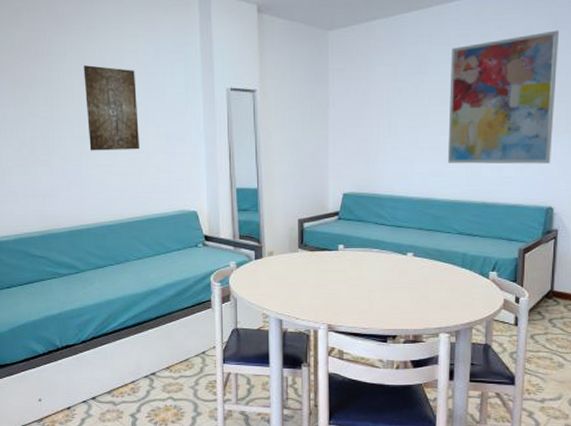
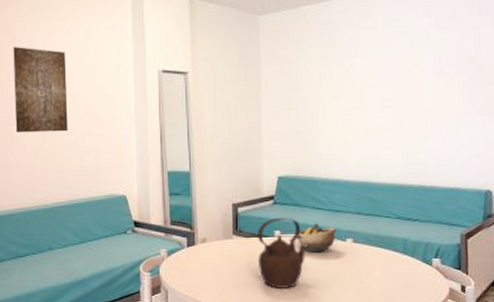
teapot: none [322,232,369,299] -> present [258,217,307,290]
bowl: none [360,238,398,266] -> present [297,223,337,253]
wall art: present [447,30,560,164] -> none [380,17,486,147]

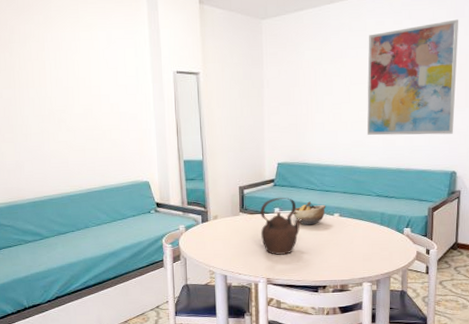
wall art: present [13,47,68,133] -> none [43,51,96,129]
wall art: none [380,17,486,147] -> present [366,19,459,136]

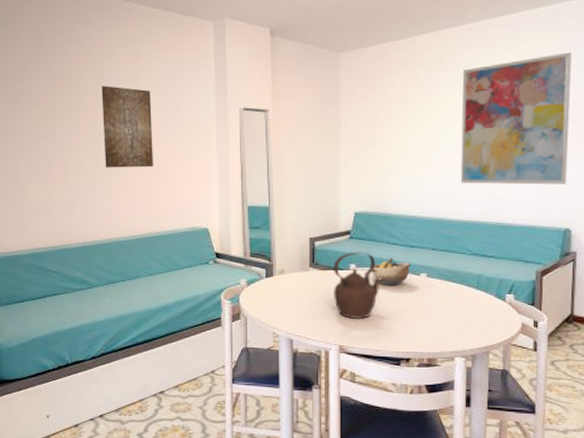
wall art: none [43,51,96,129] -> present [101,86,153,168]

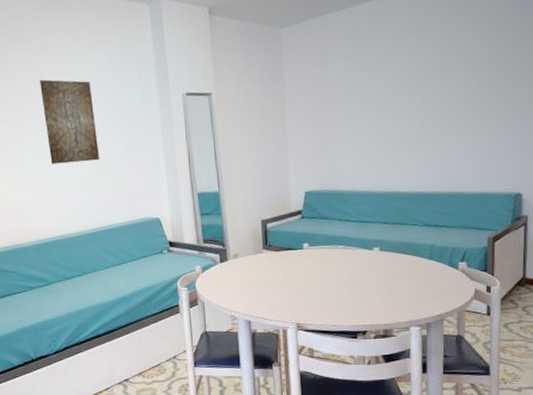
teapot: present [334,251,382,320] -> none [287,230,335,298]
bowl: present [372,258,411,286] -> none [325,234,364,262]
wall art: present [460,52,572,185] -> none [408,10,521,155]

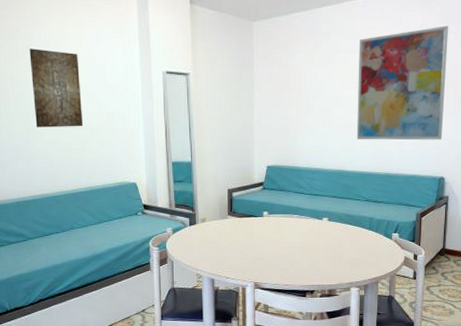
wall art: none [408,10,521,155] -> present [356,26,449,140]

